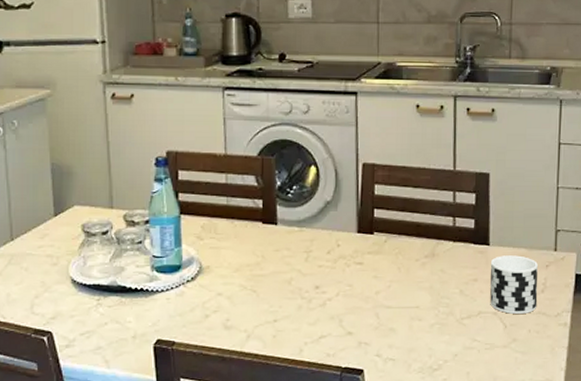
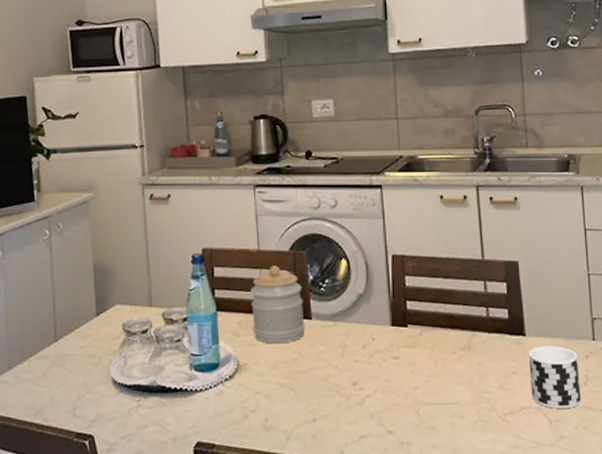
jar: none [216,170,270,248] -> present [251,265,305,344]

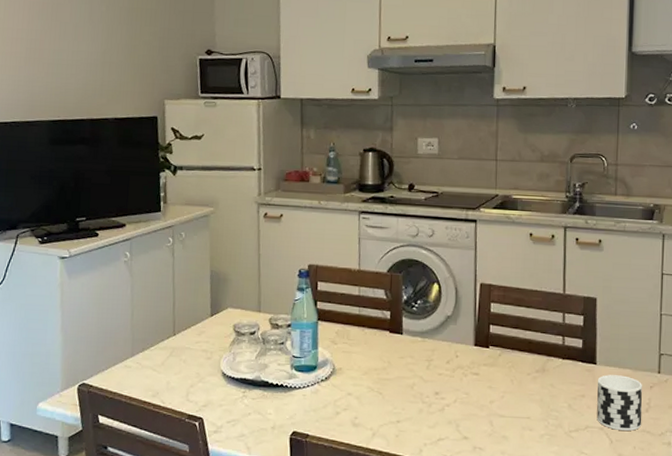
jar: present [251,265,305,344] -> none [349,284,397,354]

